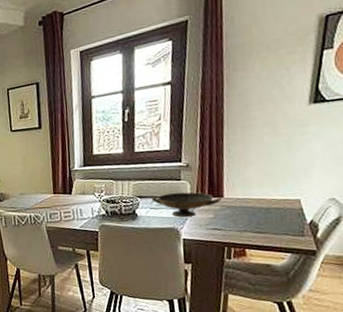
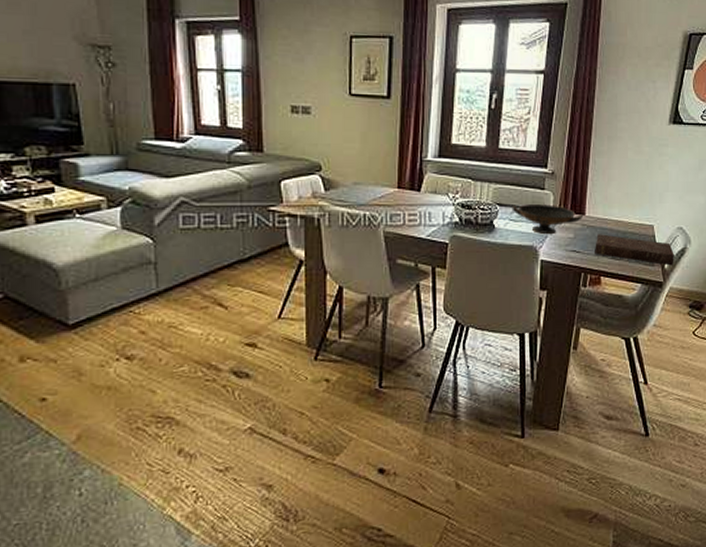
book: none [236,211,328,235] -> present [595,234,674,266]

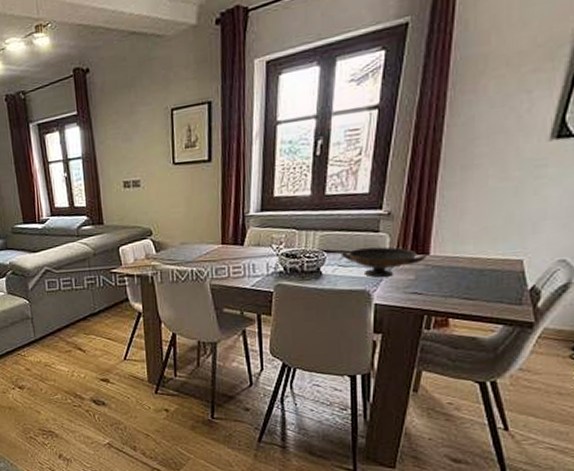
book: present [595,234,674,266] -> none [441,273,552,304]

